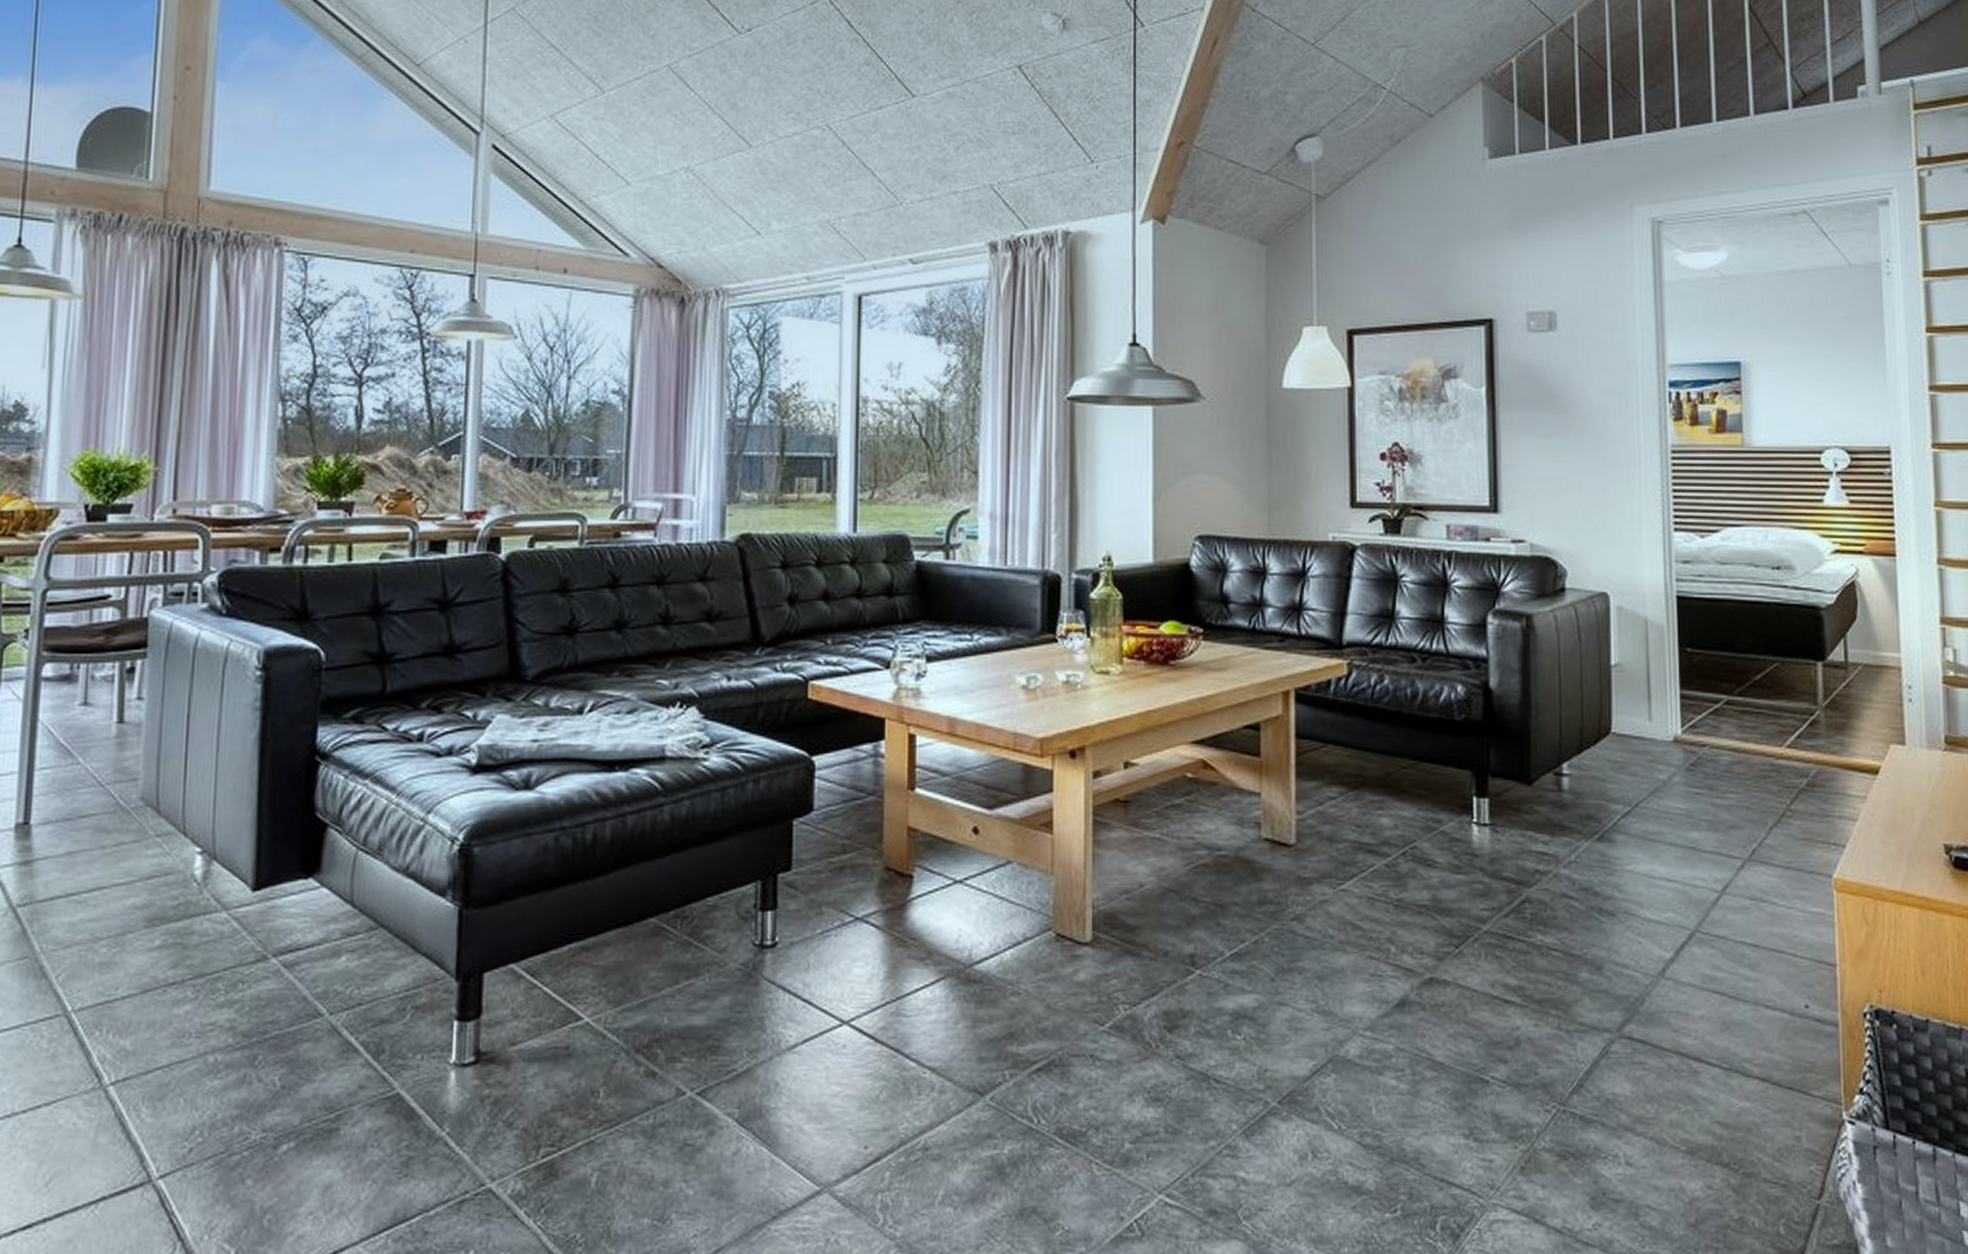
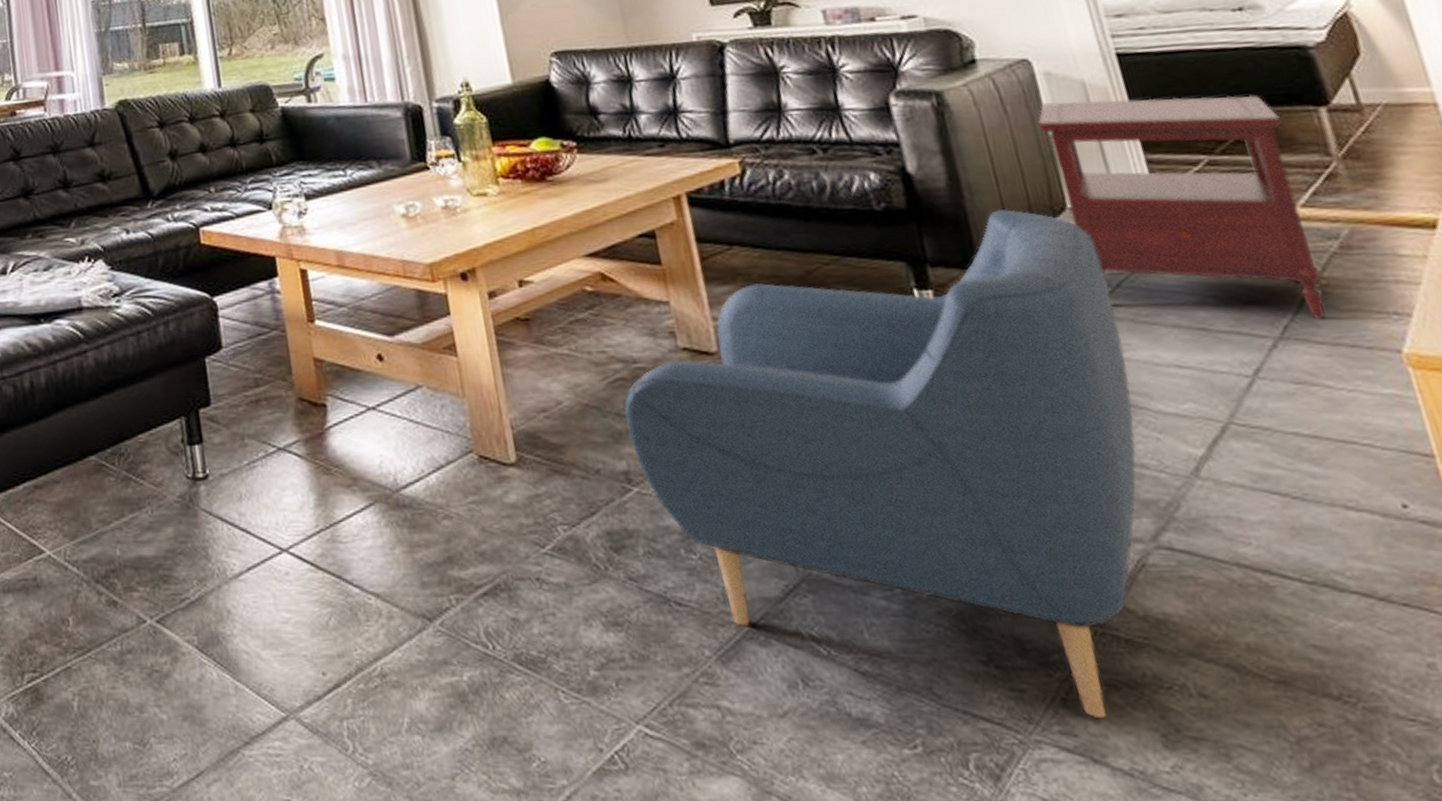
armchair: none [1200,728,1630,1184] -> present [623,209,1136,718]
side table: none [1604,635,1788,846] -> present [1038,95,1327,320]

